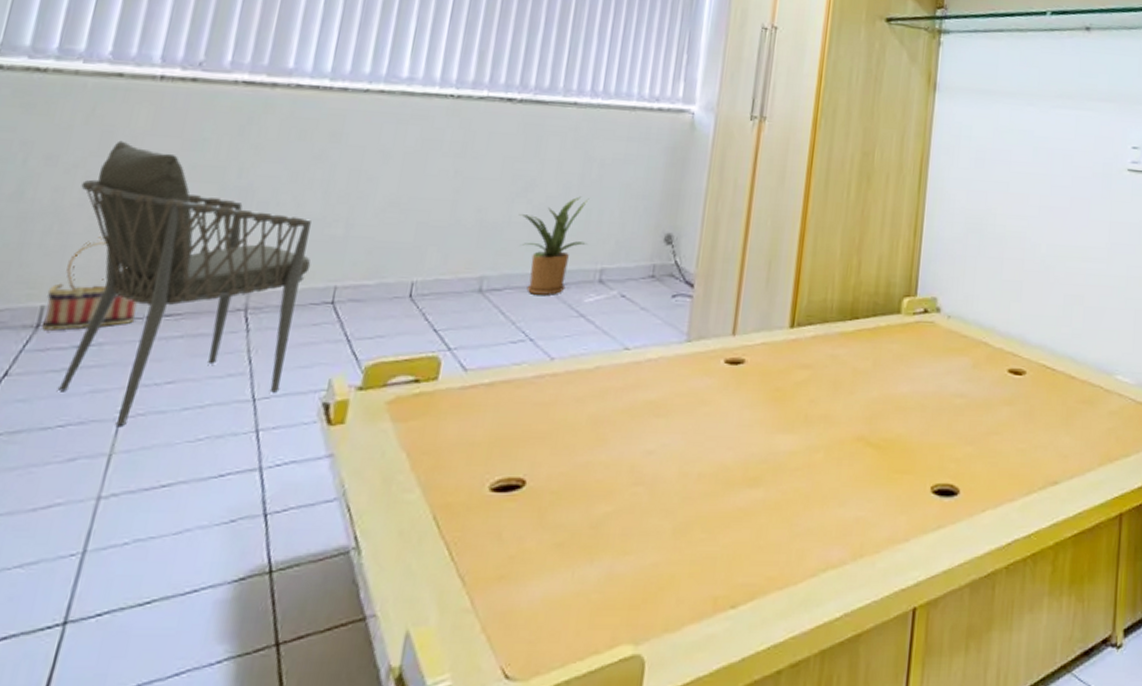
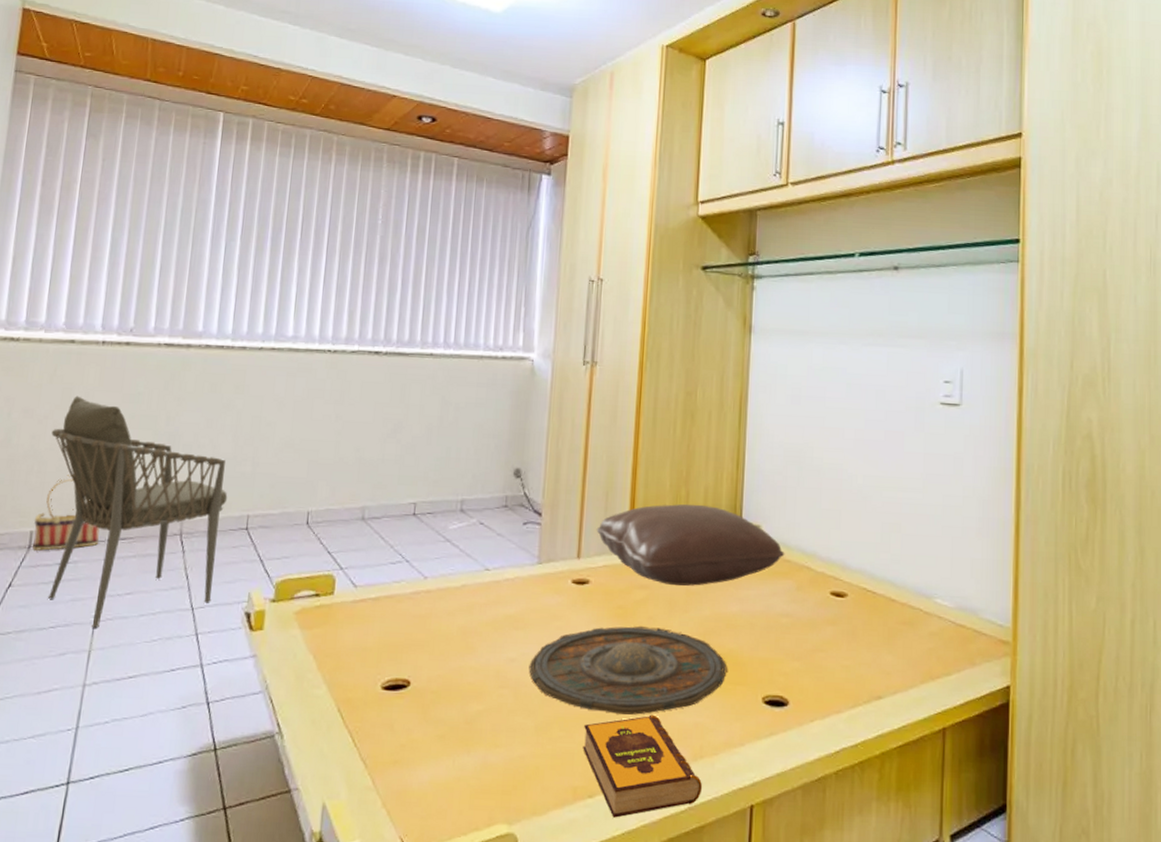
house plant: present [518,196,590,295] -> none [390,436,449,523]
tray: none [668,411,894,511] -> present [528,626,727,715]
hardback book: none [727,510,861,630] -> present [583,714,703,818]
pillow: none [755,274,962,366] -> present [596,504,785,586]

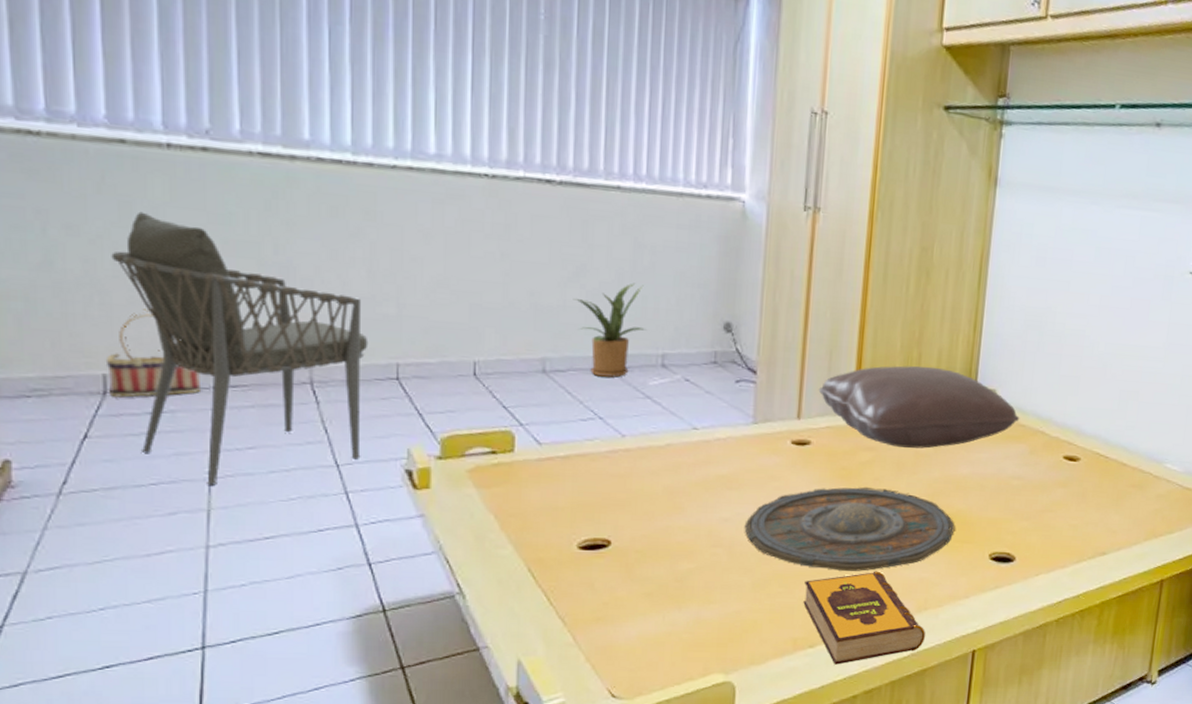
house plant: none [390,436,449,523] -> present [573,283,646,378]

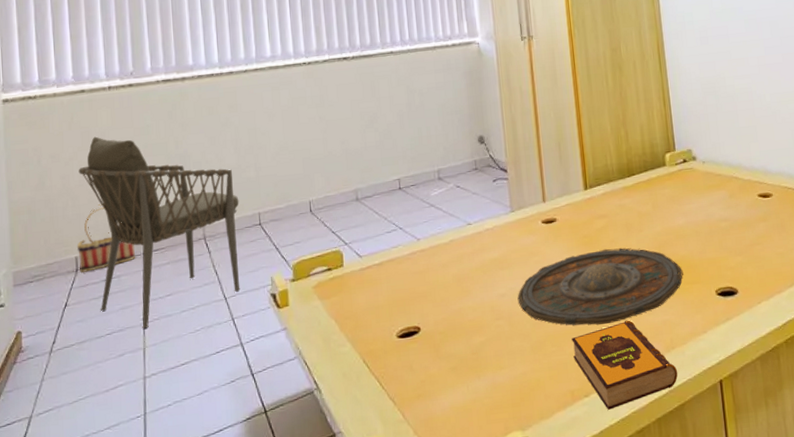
house plant: present [573,283,646,378] -> none [371,120,424,196]
pillow: present [818,365,1020,449] -> none [555,140,716,212]

